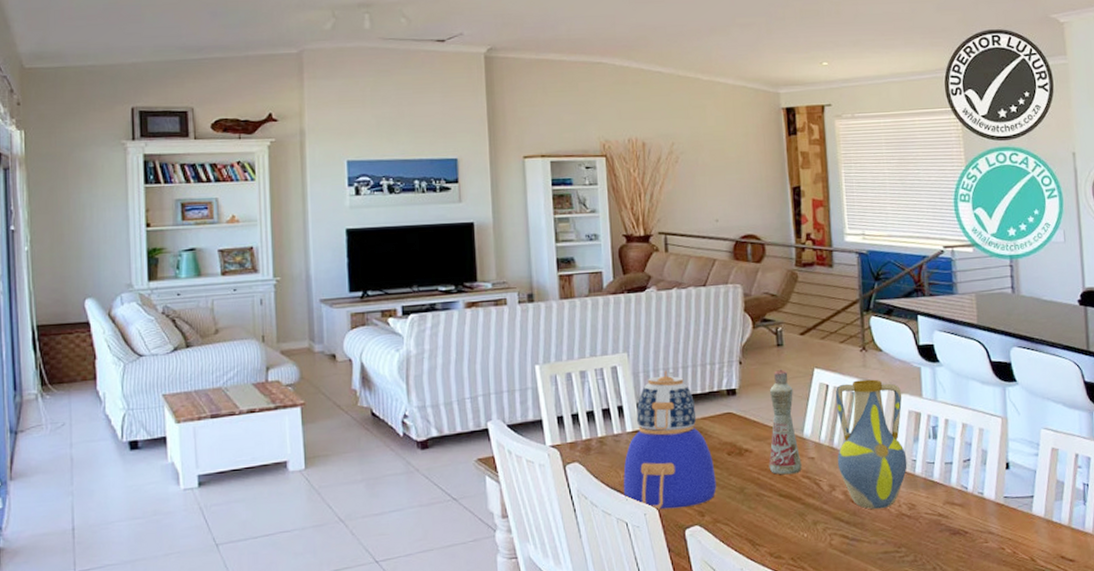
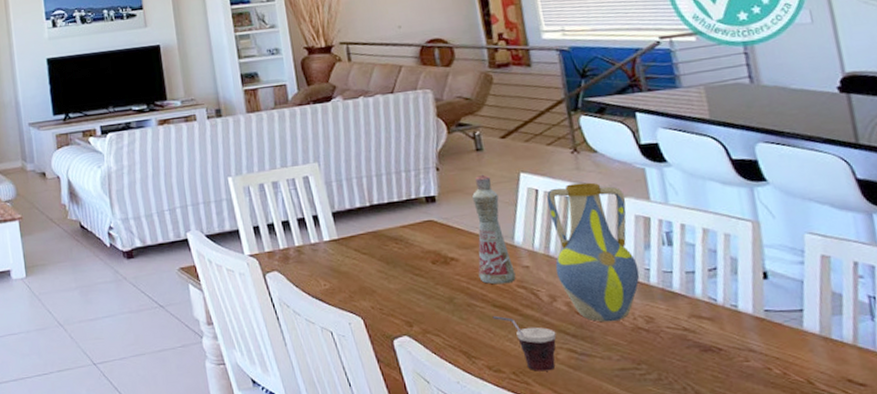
teapot: present [623,370,716,510] -> none [324,179,423,319]
cup: none [778,504,832,557] -> present [492,315,557,372]

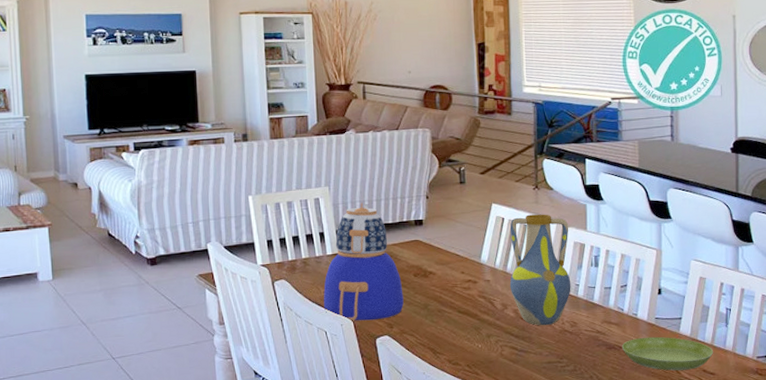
teapot: none [324,179,423,319] -> present [323,202,404,321]
bottle: present [472,174,516,285] -> none [450,203,479,295]
cup: present [492,315,557,372] -> none [457,319,504,364]
saucer: none [721,335,860,381] -> present [621,336,714,371]

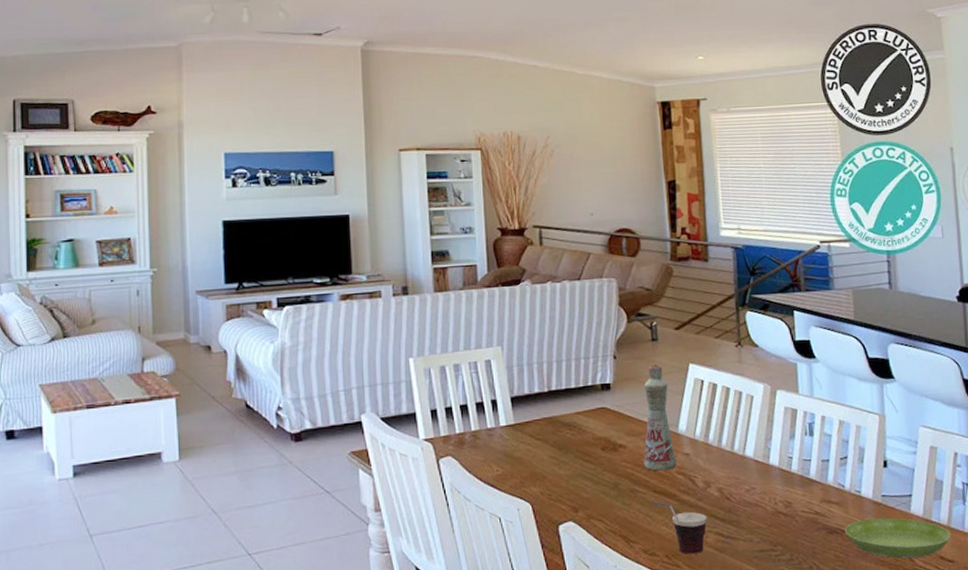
teapot: present [323,202,404,321] -> none [496,364,590,505]
bottle: none [450,203,479,295] -> present [643,364,677,471]
cup: none [457,319,504,364] -> present [652,500,707,554]
vase: present [509,214,571,326] -> none [710,375,784,507]

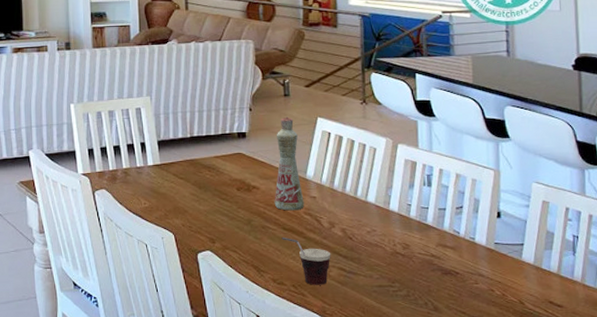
saucer: present [844,517,951,559] -> none [458,263,561,301]

